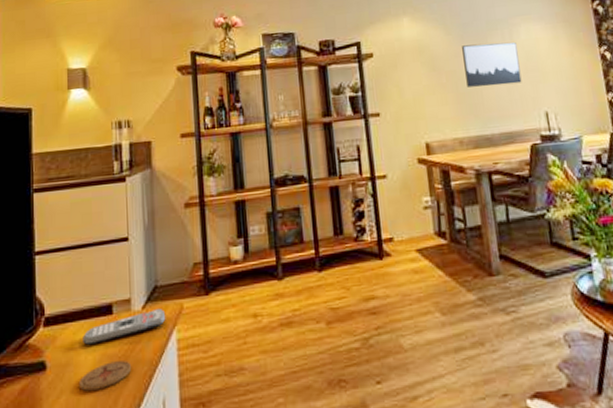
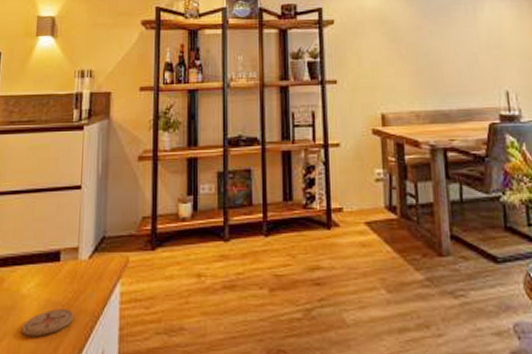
remote control: present [83,307,166,346] -> none [29,259,112,291]
wall art: present [462,42,522,87] -> none [424,17,483,62]

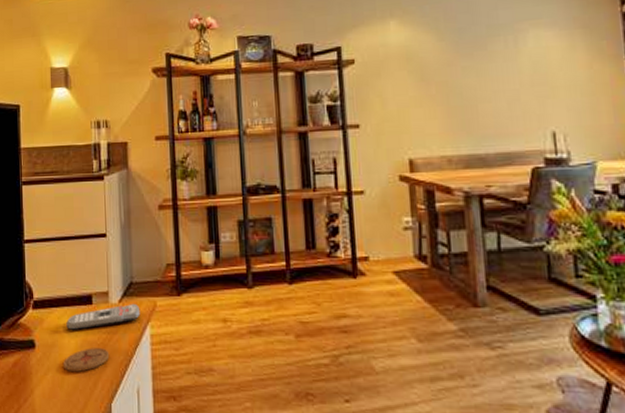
remote control: none [29,259,112,291] -> present [66,303,141,331]

